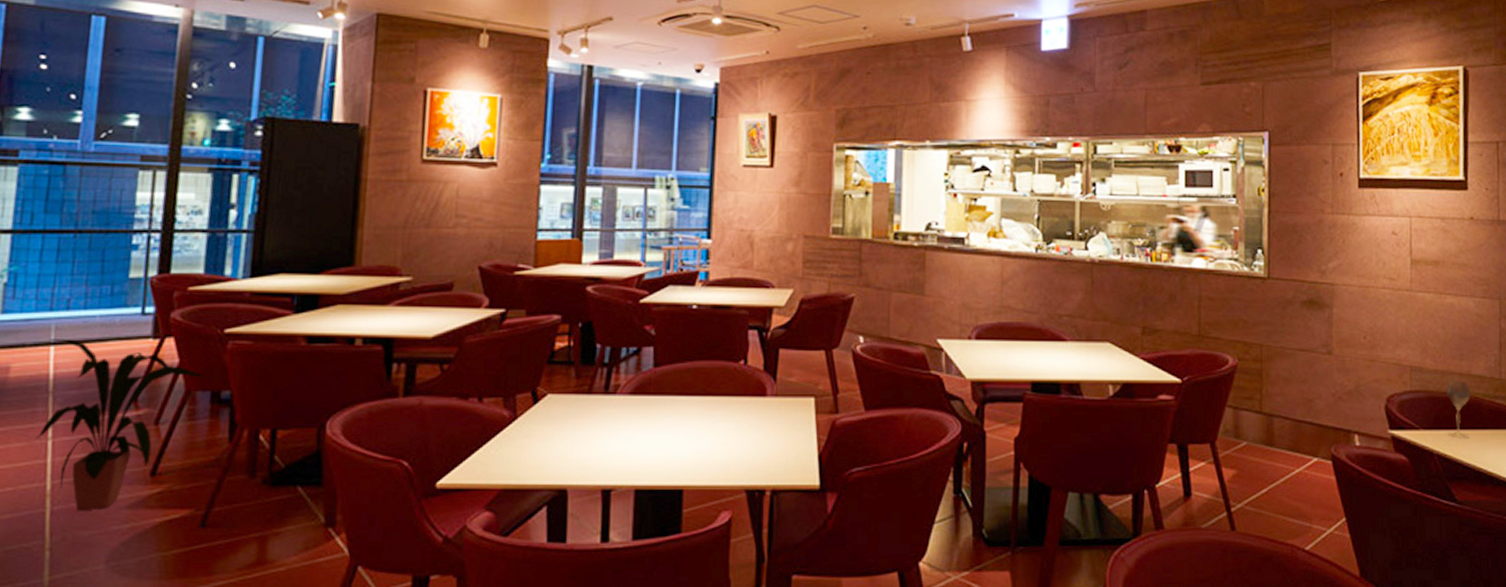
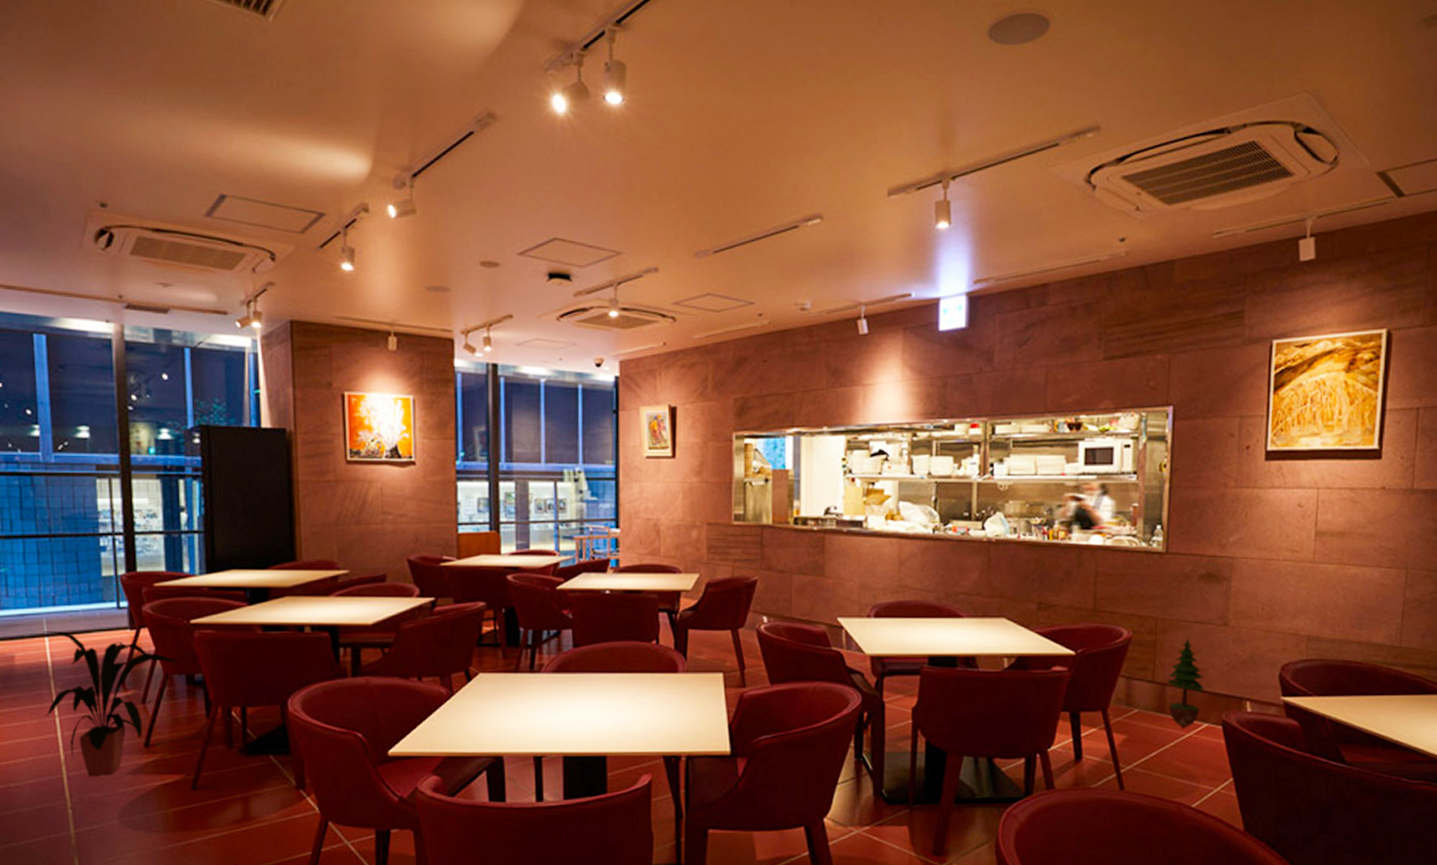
potted tree: none [1274,367,1312,463] -> present [1166,639,1204,728]
wineglass: present [1445,380,1470,439] -> none [1341,648,1368,705]

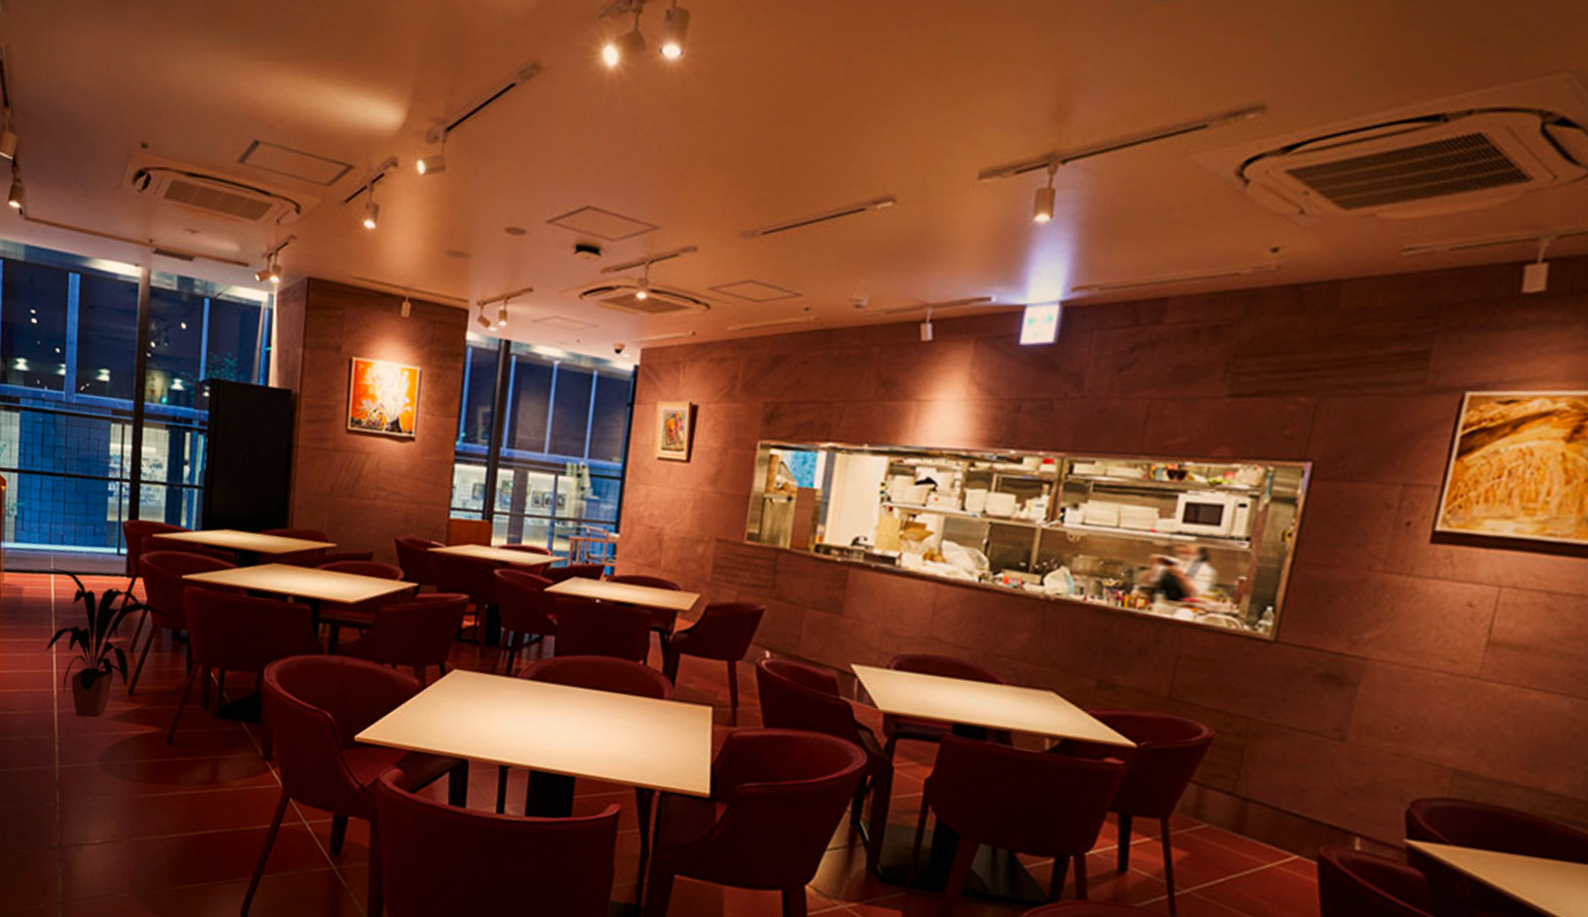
potted tree: present [1166,639,1204,728] -> none [1249,749,1302,857]

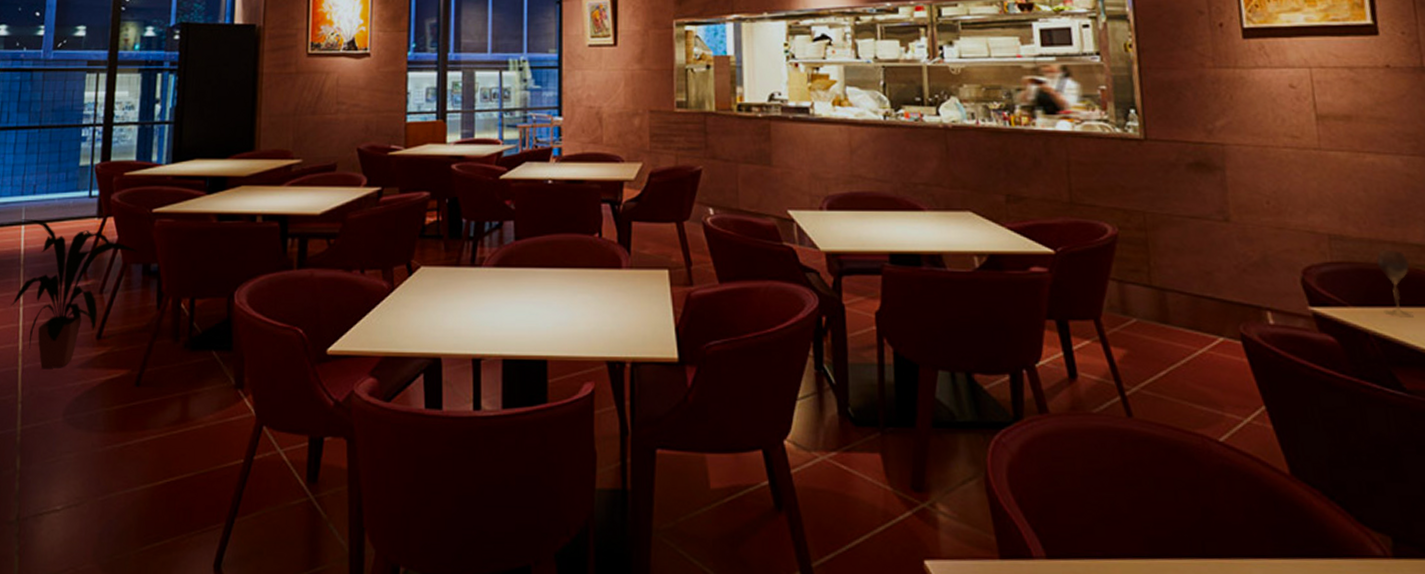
wineglass: none [1488,793,1537,866] -> present [1376,249,1414,318]

